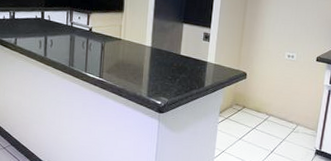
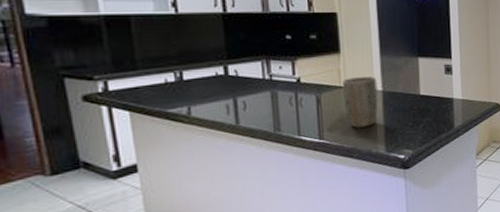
plant pot: none [121,33,148,74] -> present [342,77,379,128]

